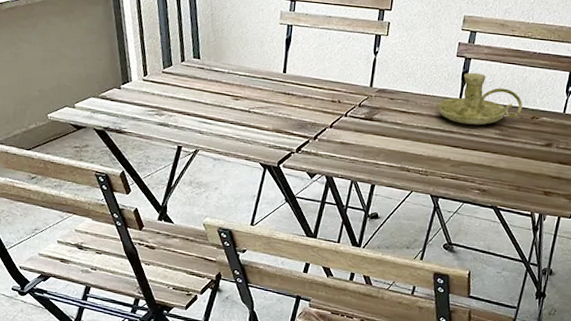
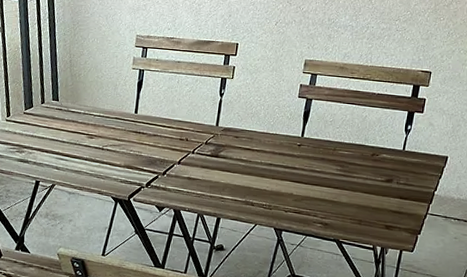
candle holder: present [438,72,523,125] -> none [280,112,363,162]

